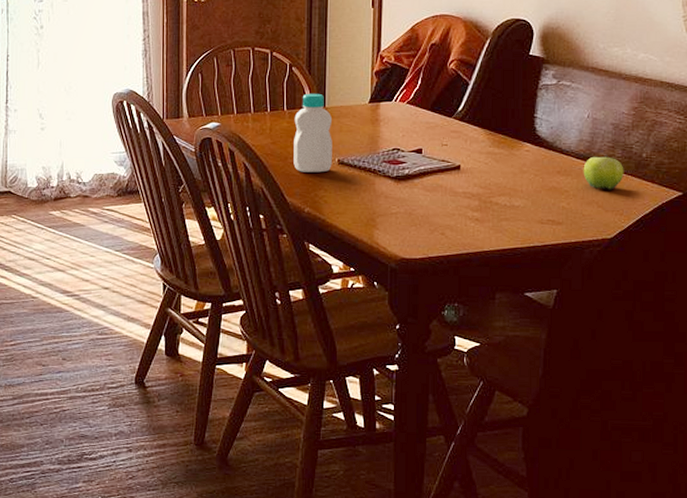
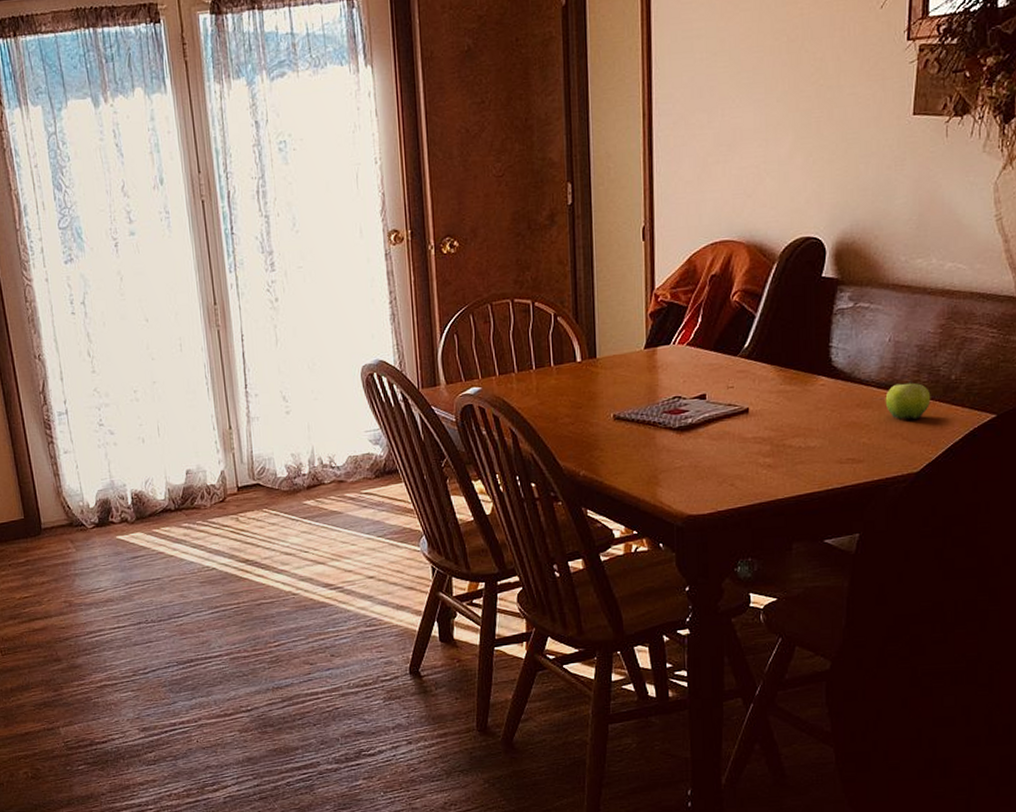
bottle: present [293,93,332,173] -> none [563,343,607,433]

